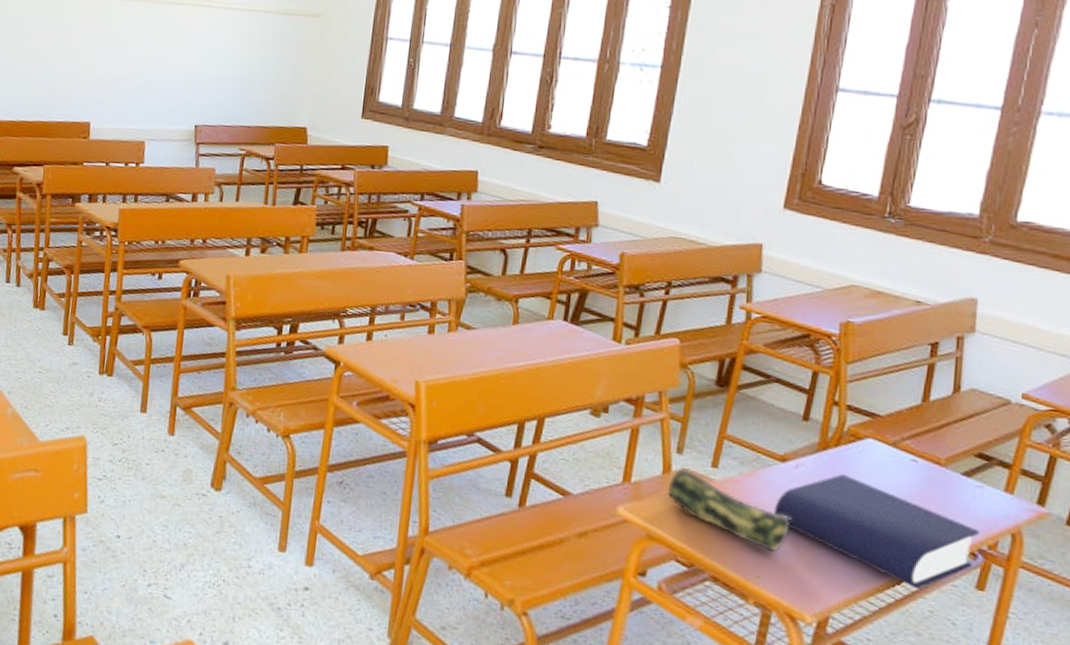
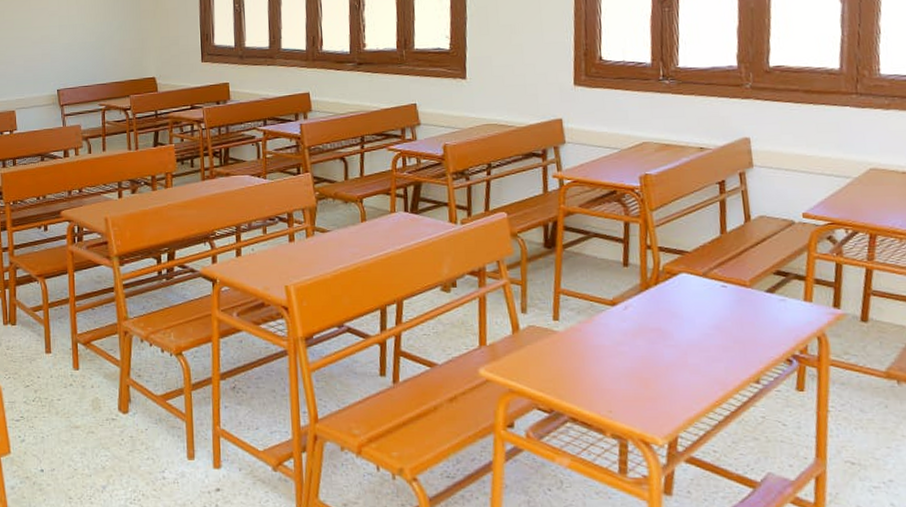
pencil case: present [667,469,791,552] -> none [519,325,631,387]
book: present [773,473,979,589] -> none [613,307,791,399]

